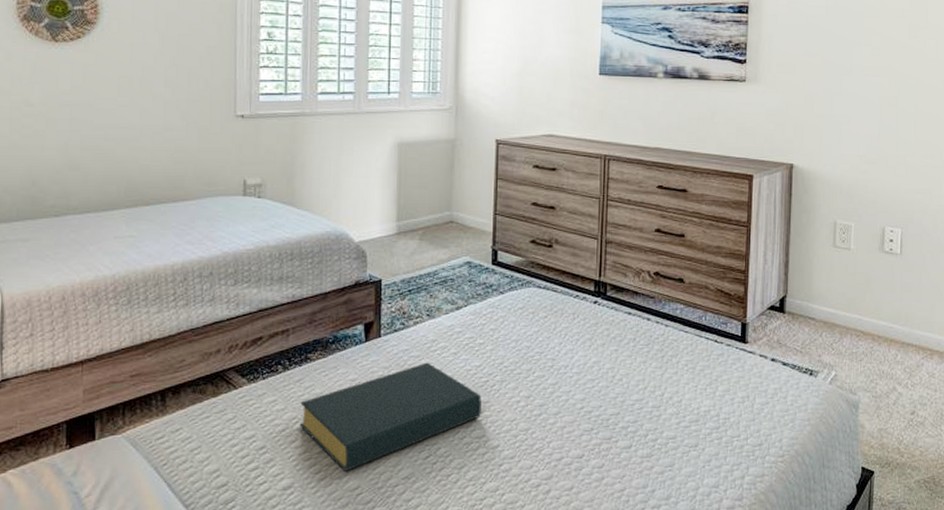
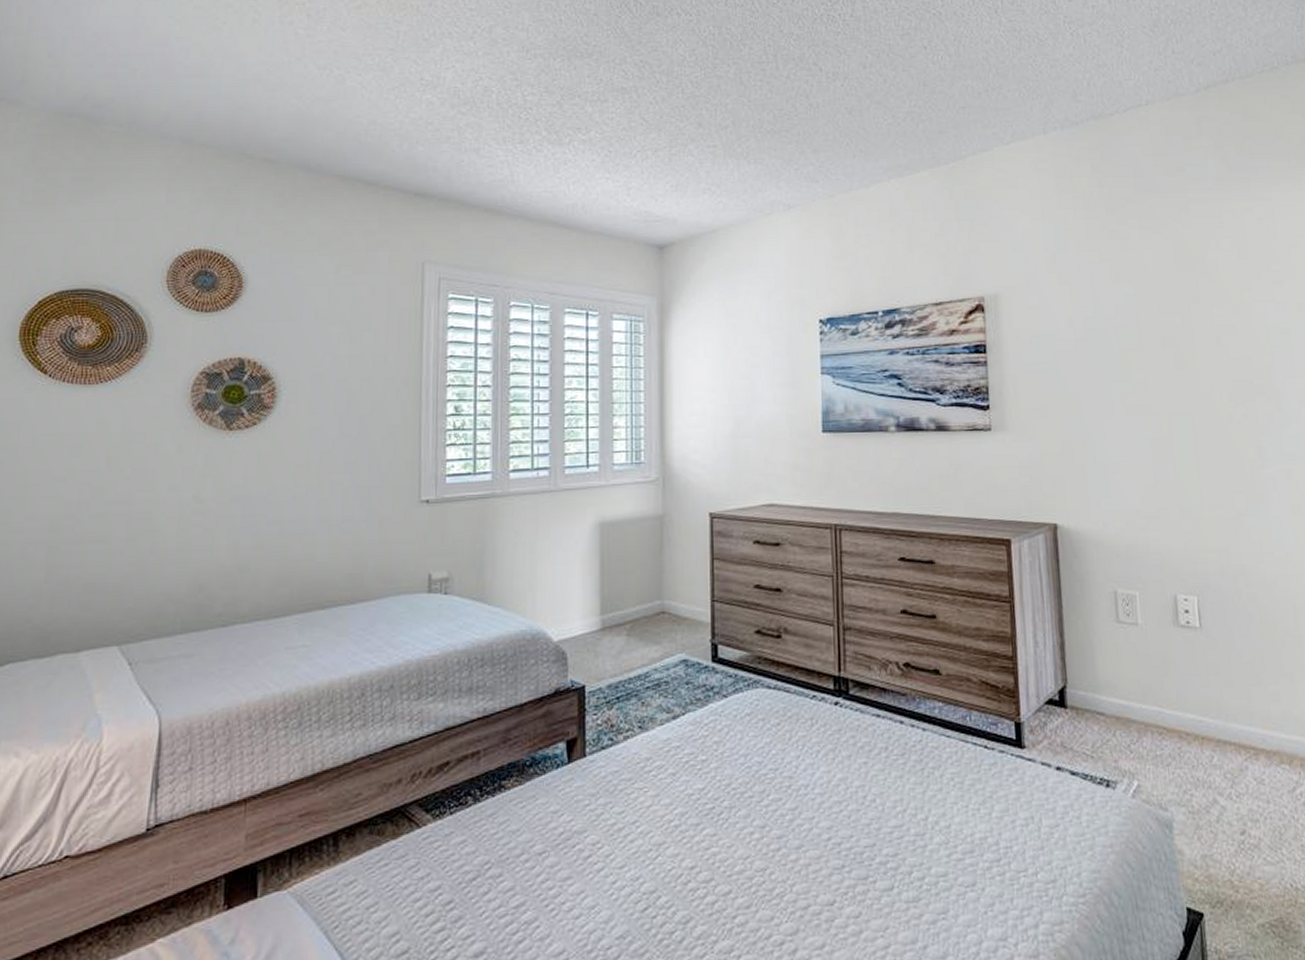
hardback book: present [299,362,481,471] -> none [493,786,708,930]

